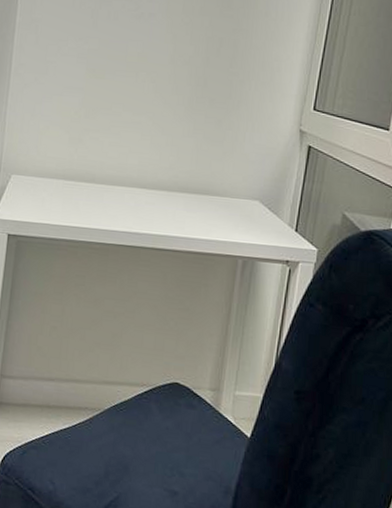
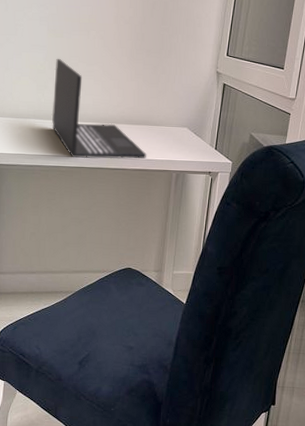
laptop: none [85,104,205,238] -> present [51,58,146,159]

